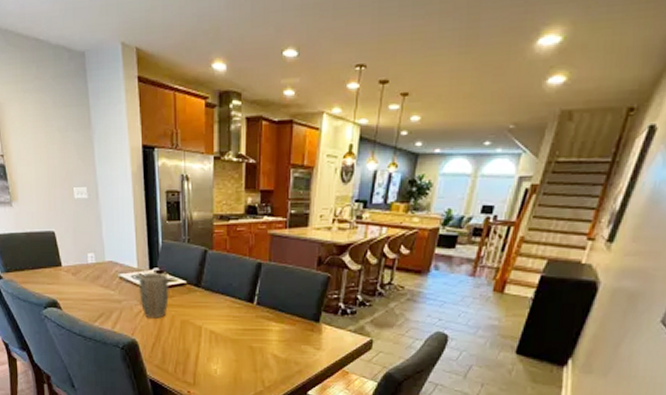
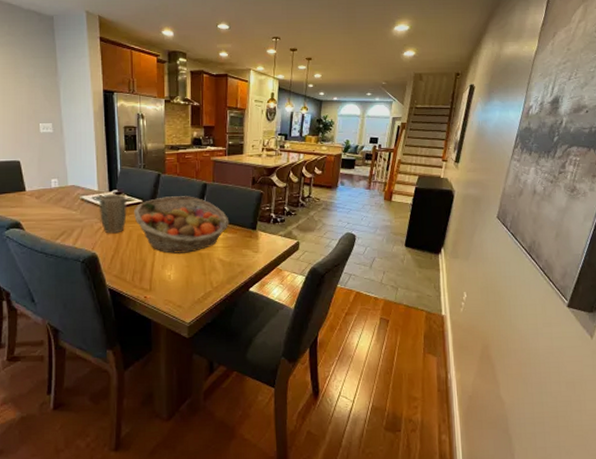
fruit basket: none [177,277,287,345] -> present [134,196,230,254]

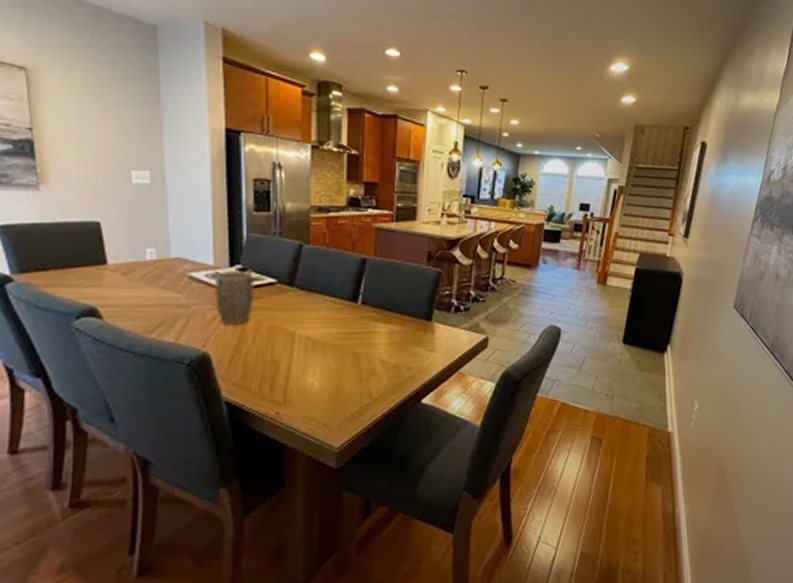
fruit basket: present [134,196,230,254] -> none [264,274,396,353]

